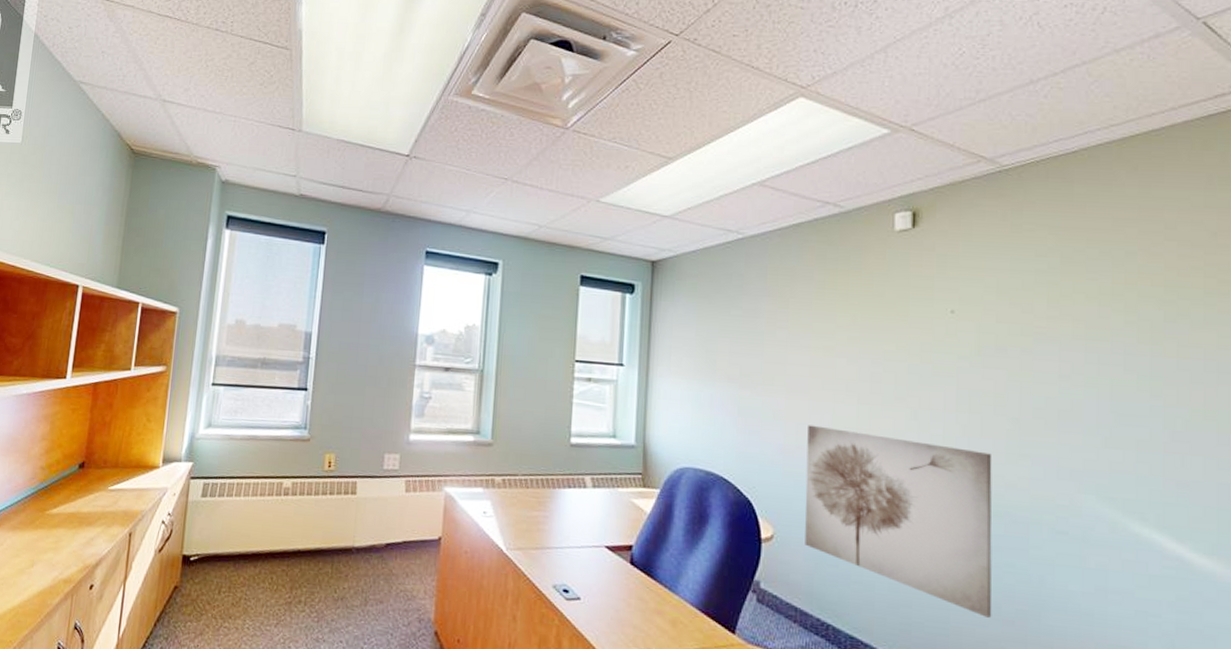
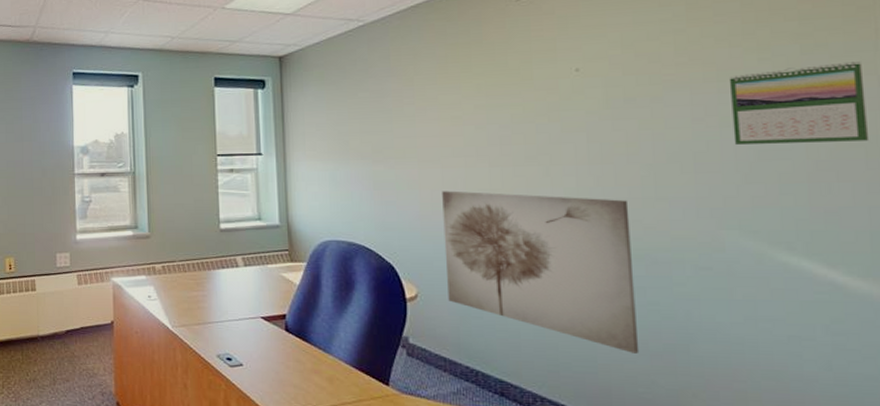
calendar: none [1096,333,1222,416] -> present [729,61,870,144]

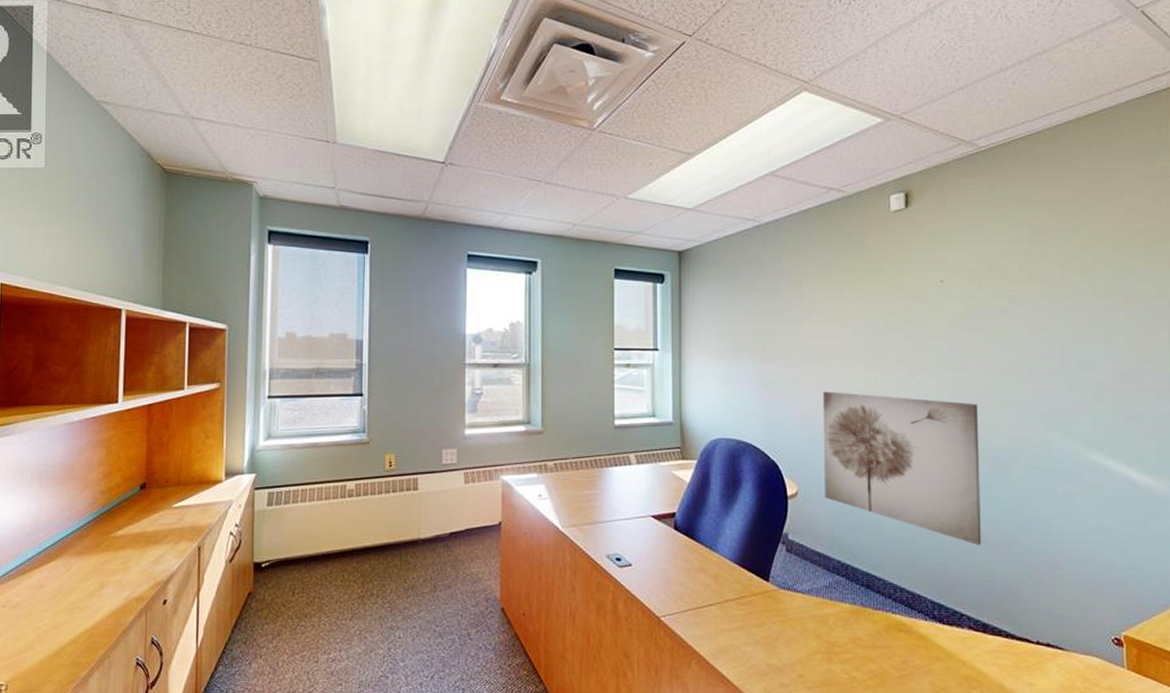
calendar: present [729,61,870,144] -> none [1060,287,1160,356]

